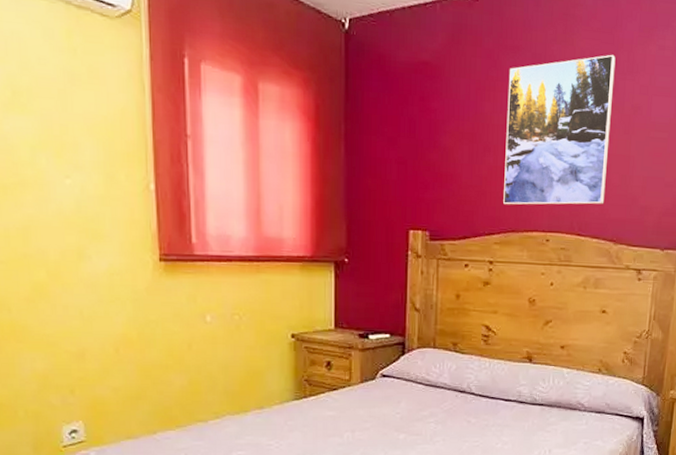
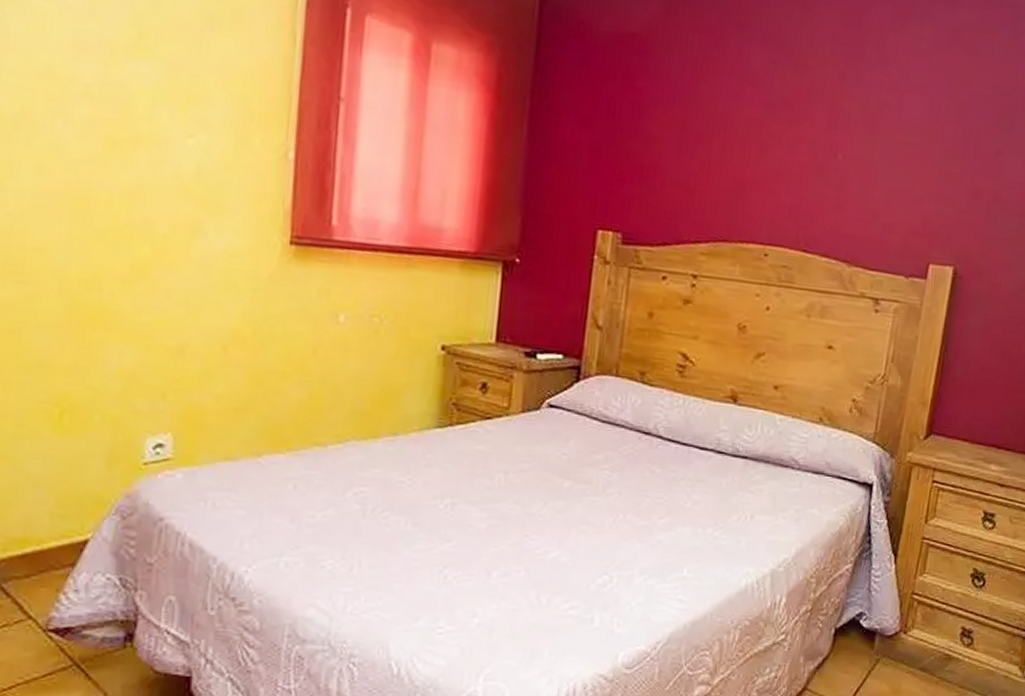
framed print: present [503,54,616,205] -> none [715,40,862,217]

